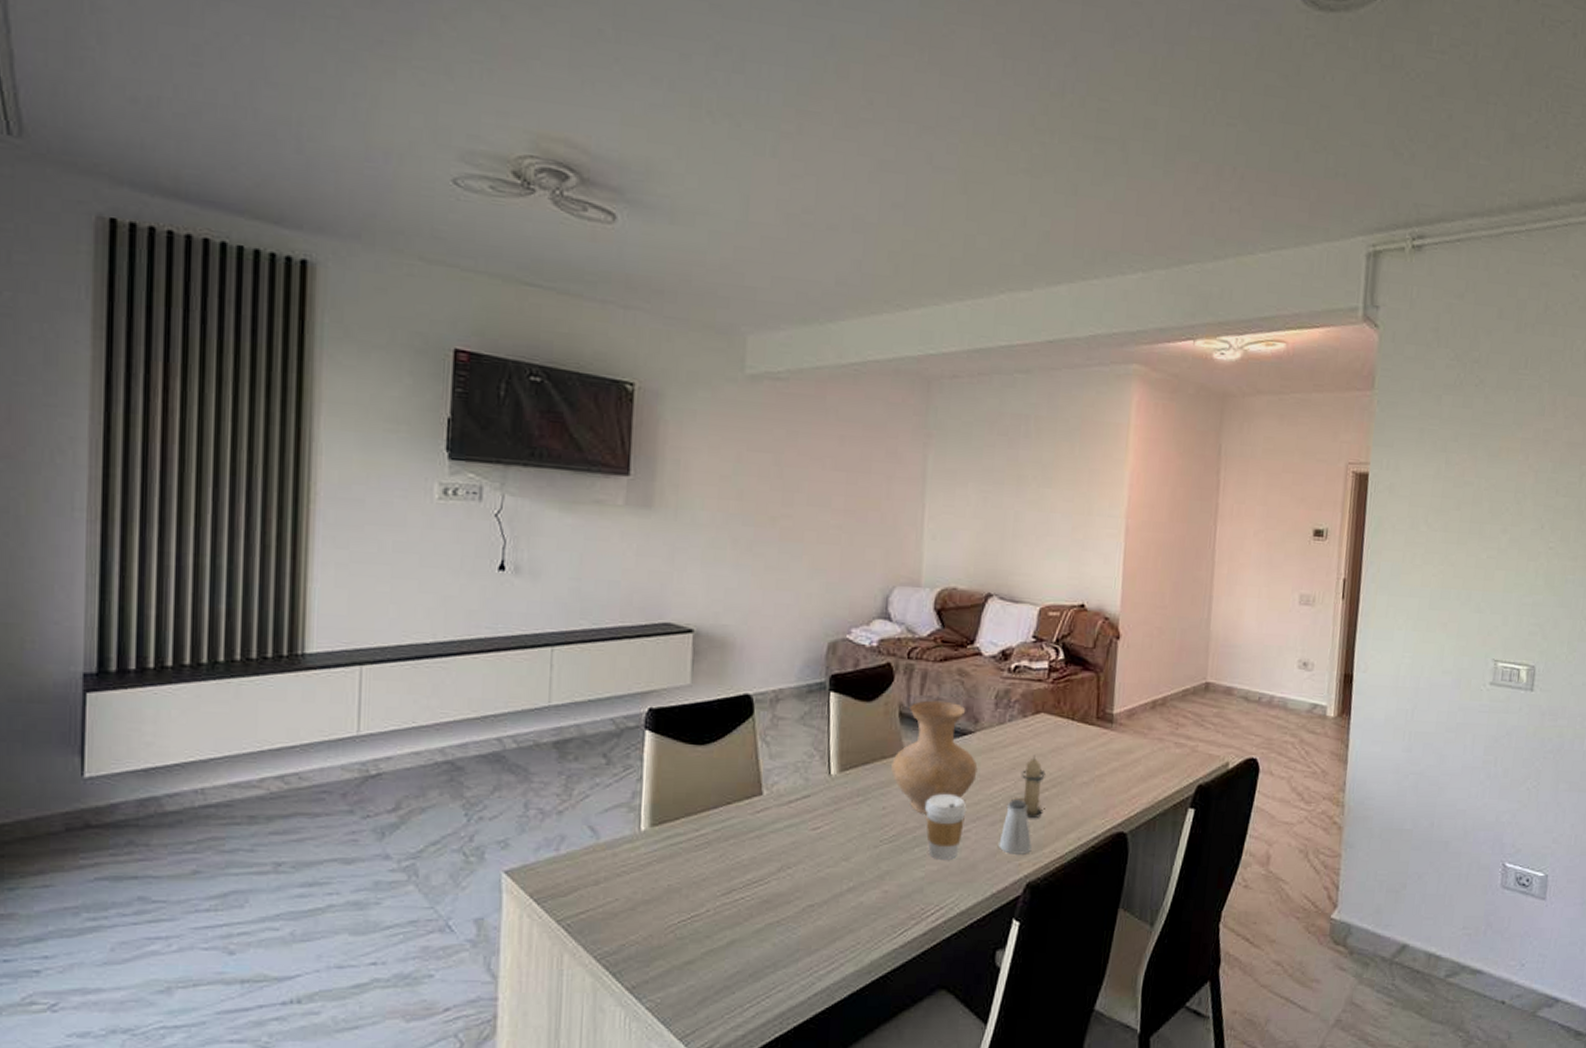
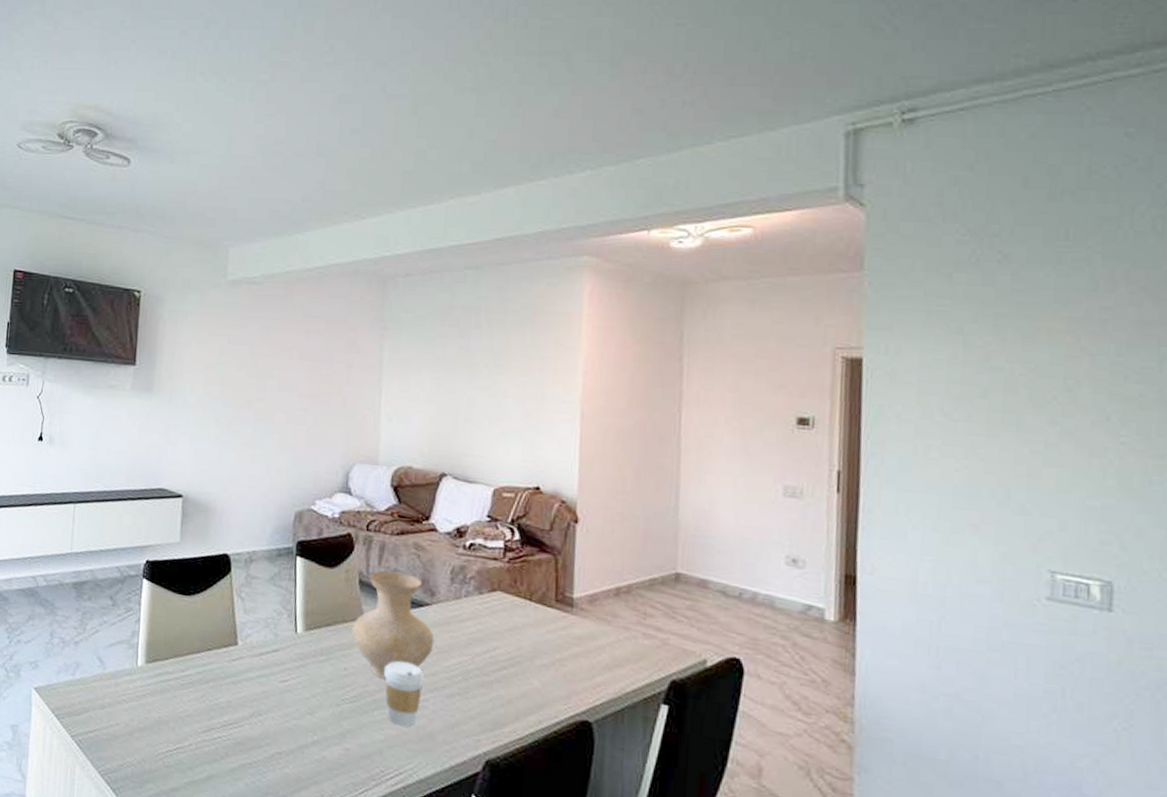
saltshaker: present [998,798,1032,854] -> none [456,674,491,731]
candle: present [1021,755,1046,818] -> none [478,632,503,696]

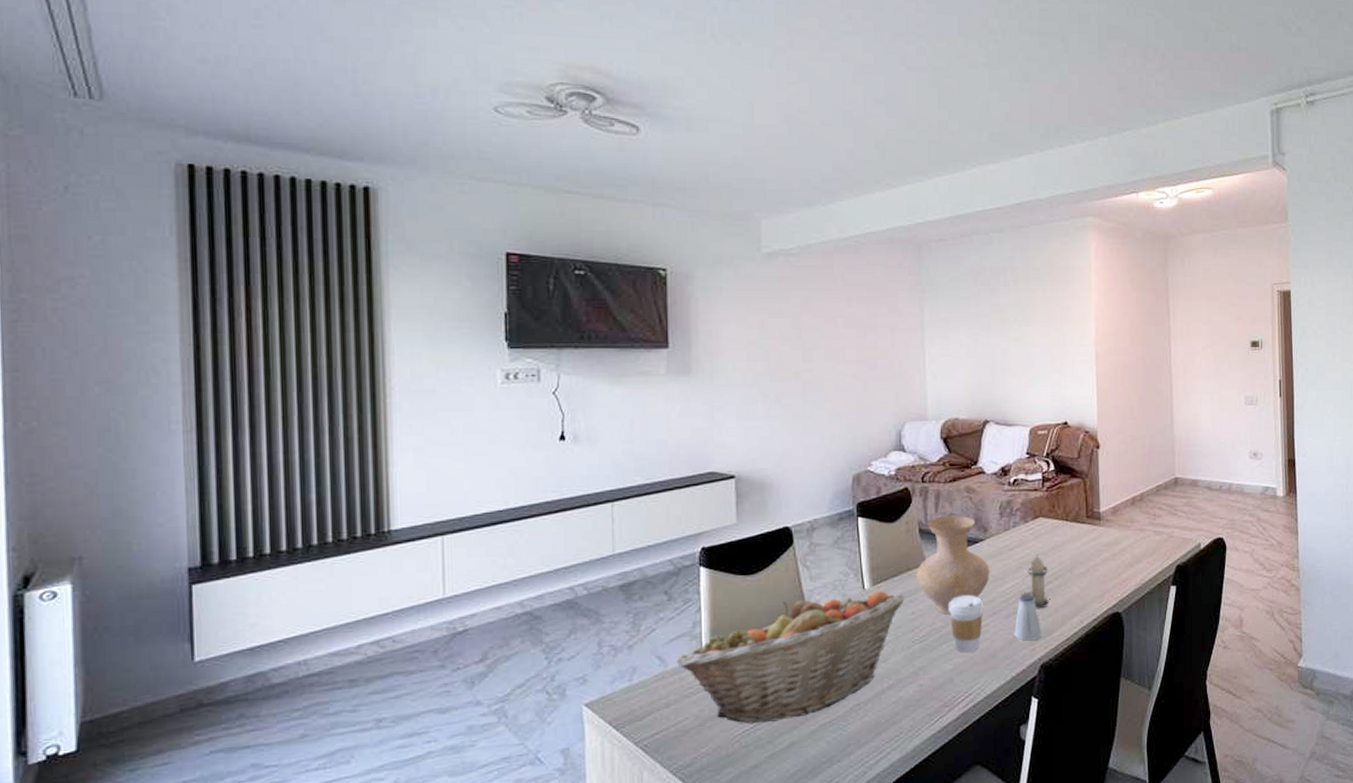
fruit basket: none [114,629,338,751] -> present [677,590,905,723]
saltshaker: none [456,674,491,731] -> present [1014,593,1042,641]
candle: none [478,632,503,696] -> present [1027,554,1049,608]

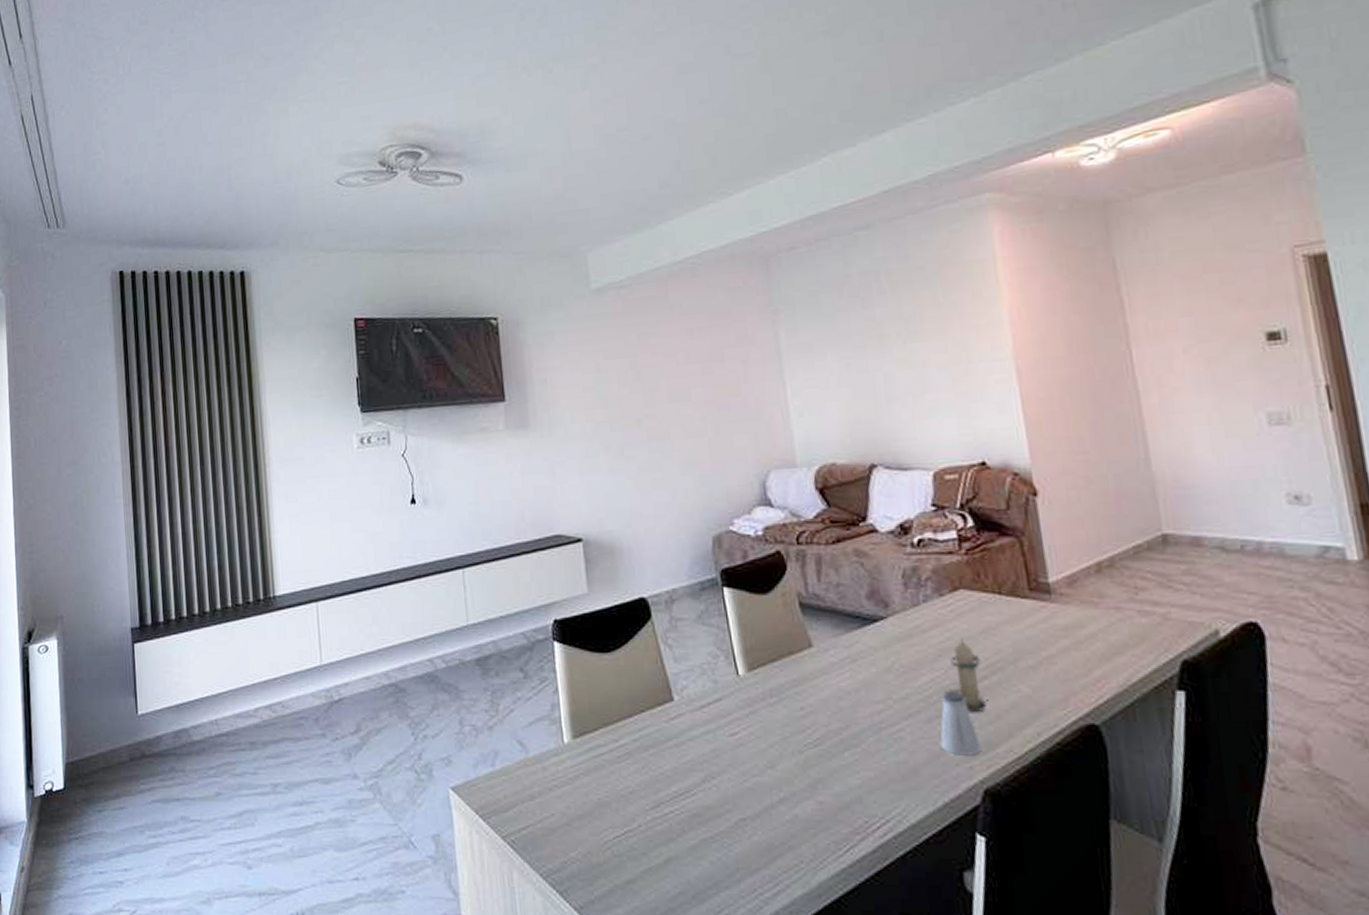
fruit basket: present [677,590,905,723] -> none [538,677,790,829]
vase: present [916,515,990,615] -> none [801,586,899,713]
coffee cup: present [949,595,984,652] -> none [847,690,896,764]

